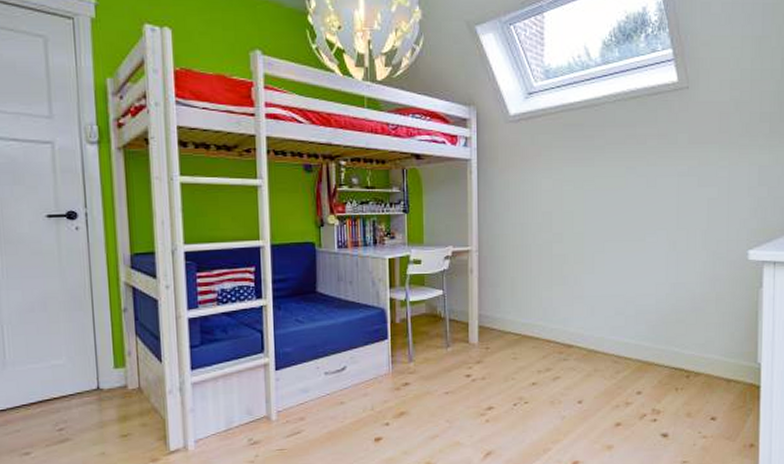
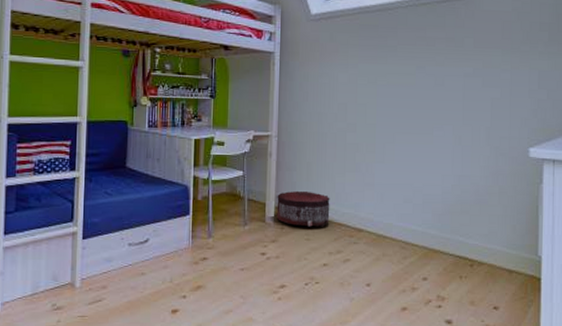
pouf: none [480,307,537,345] -> present [276,190,330,227]

